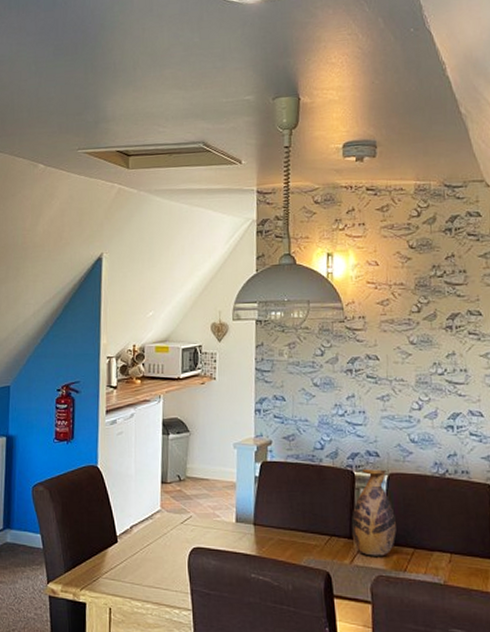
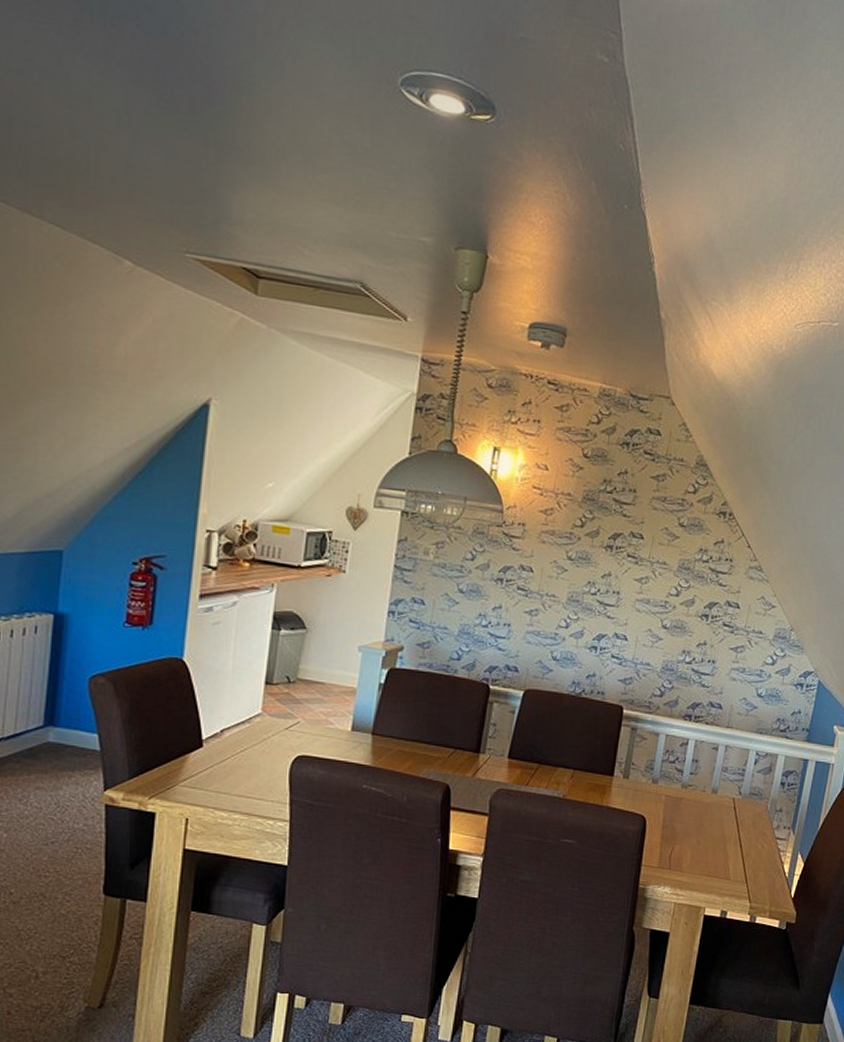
vase: present [351,468,397,556] -> none [477,682,526,771]

